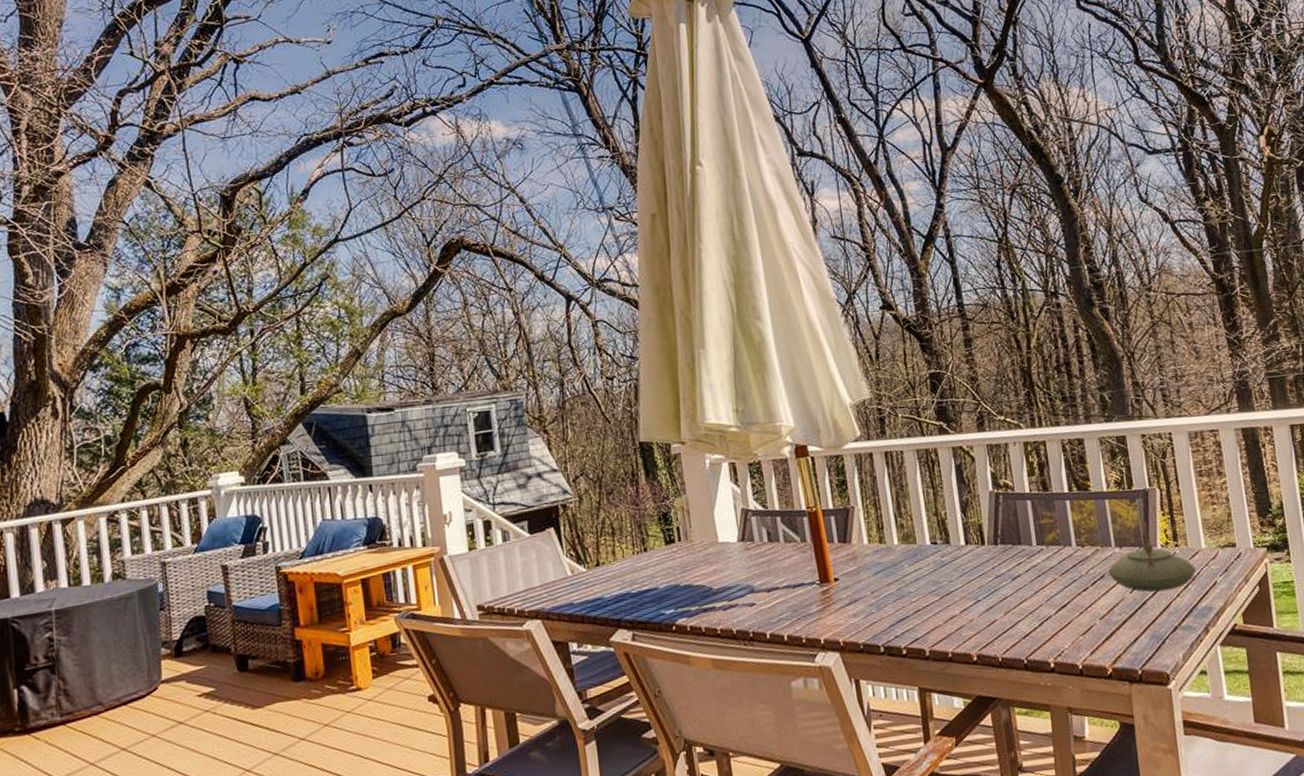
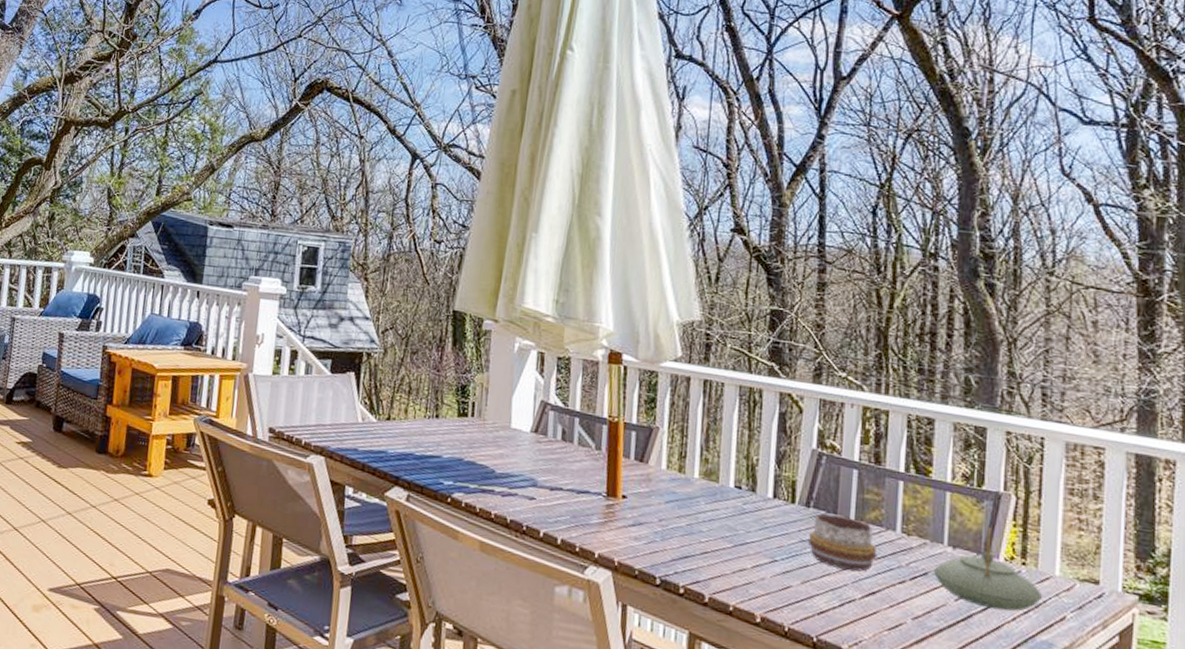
decorative bowl: none [1001,544,1062,593] -> present [807,514,877,572]

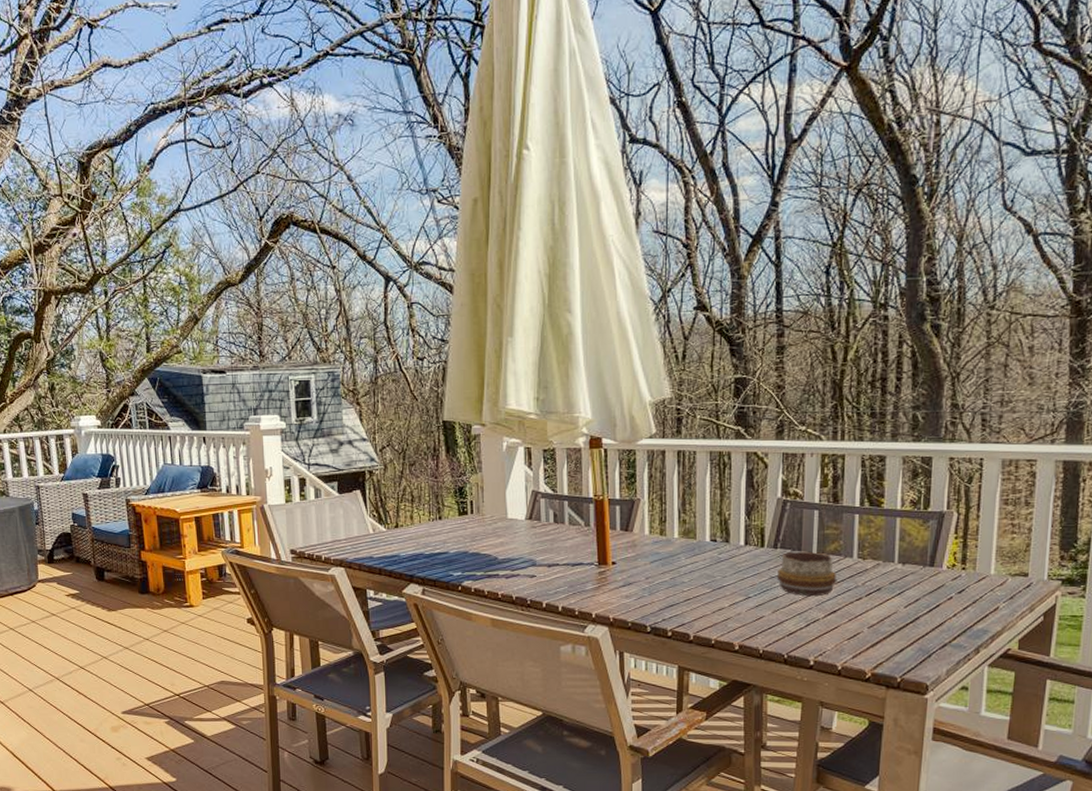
teapot: present [933,526,1043,611] -> none [885,541,980,610]

